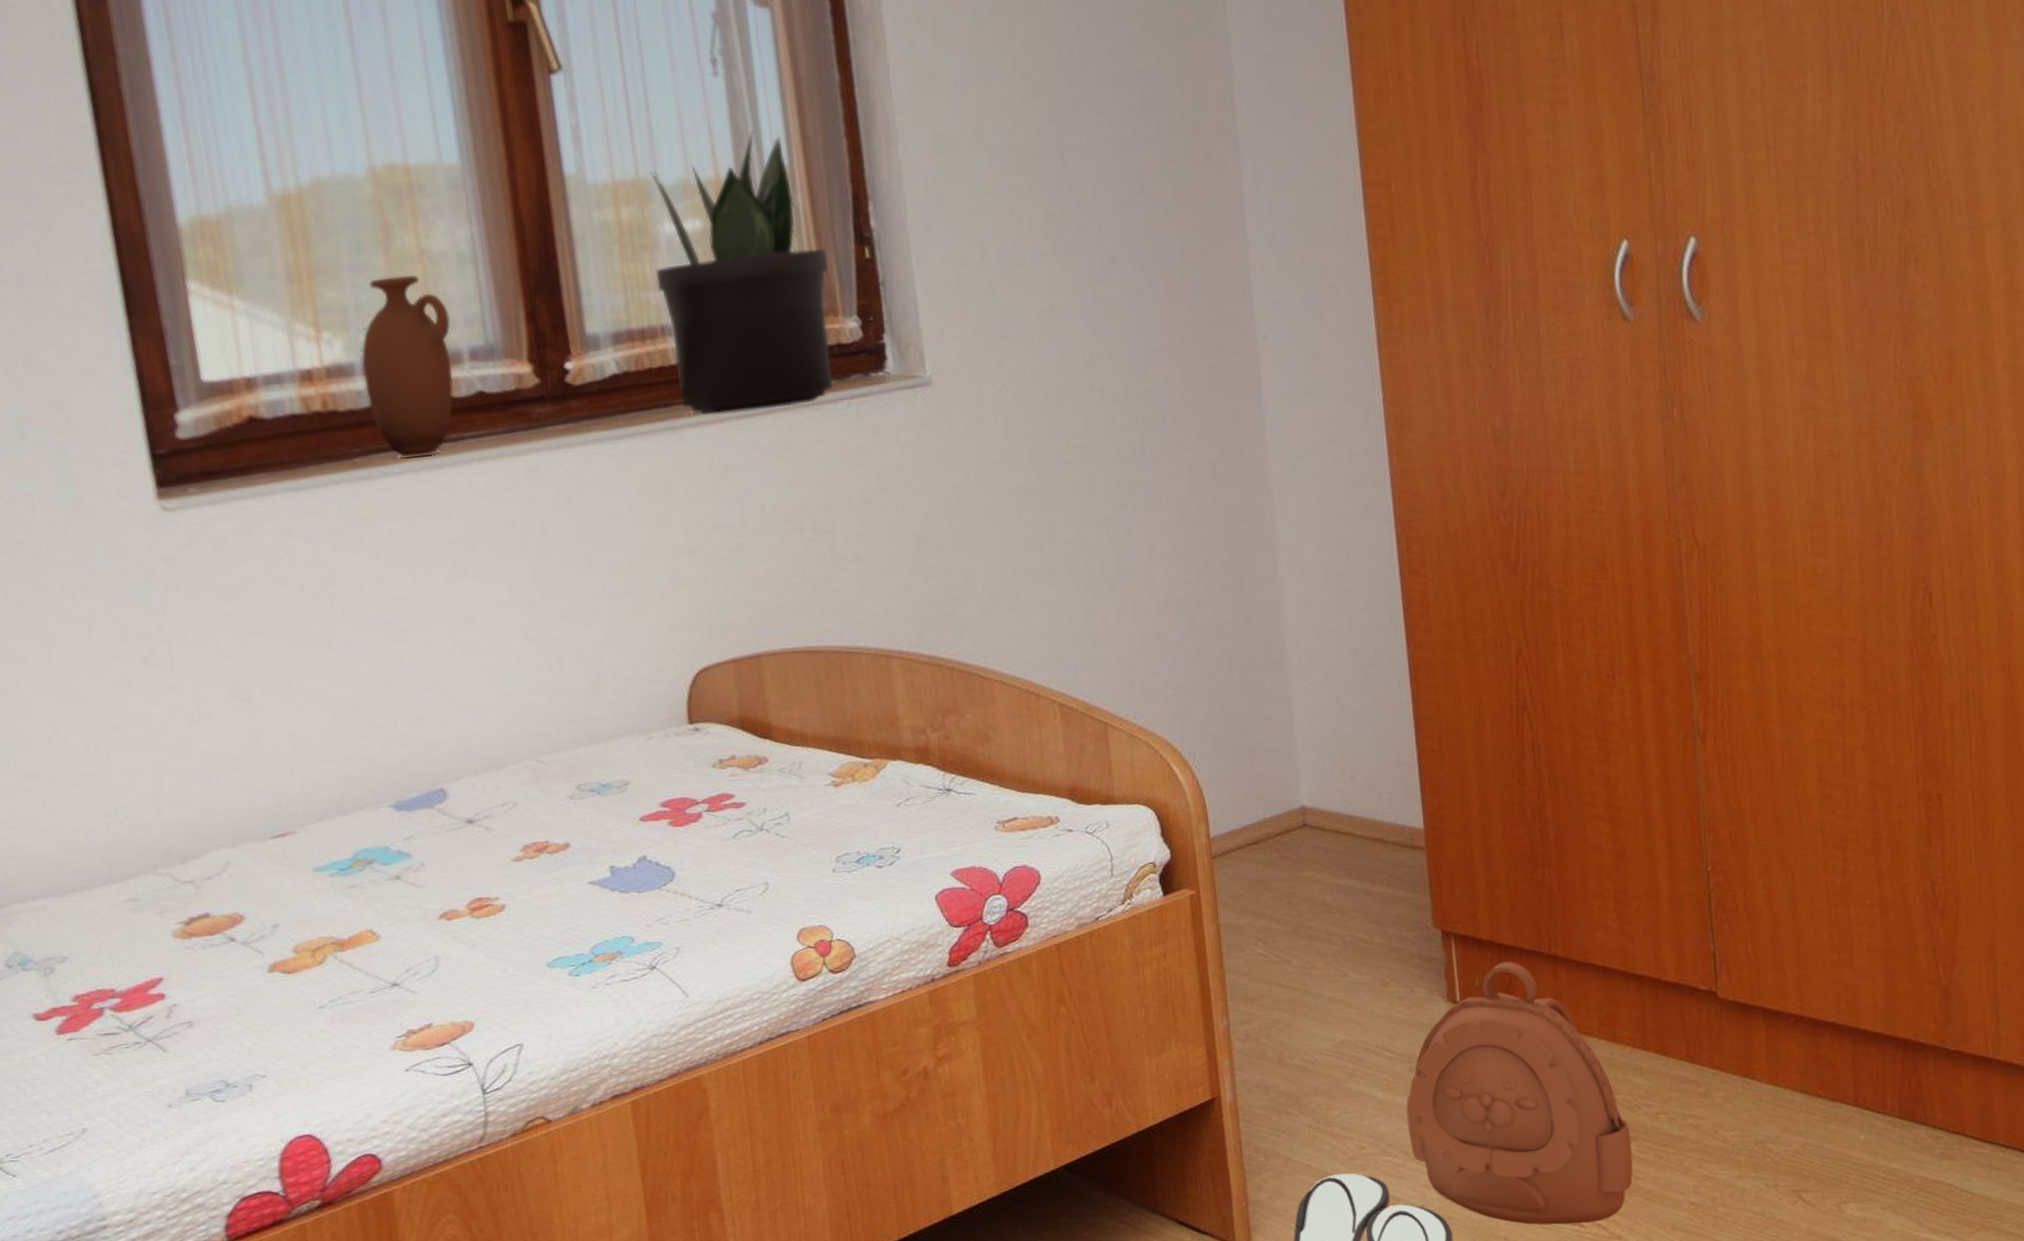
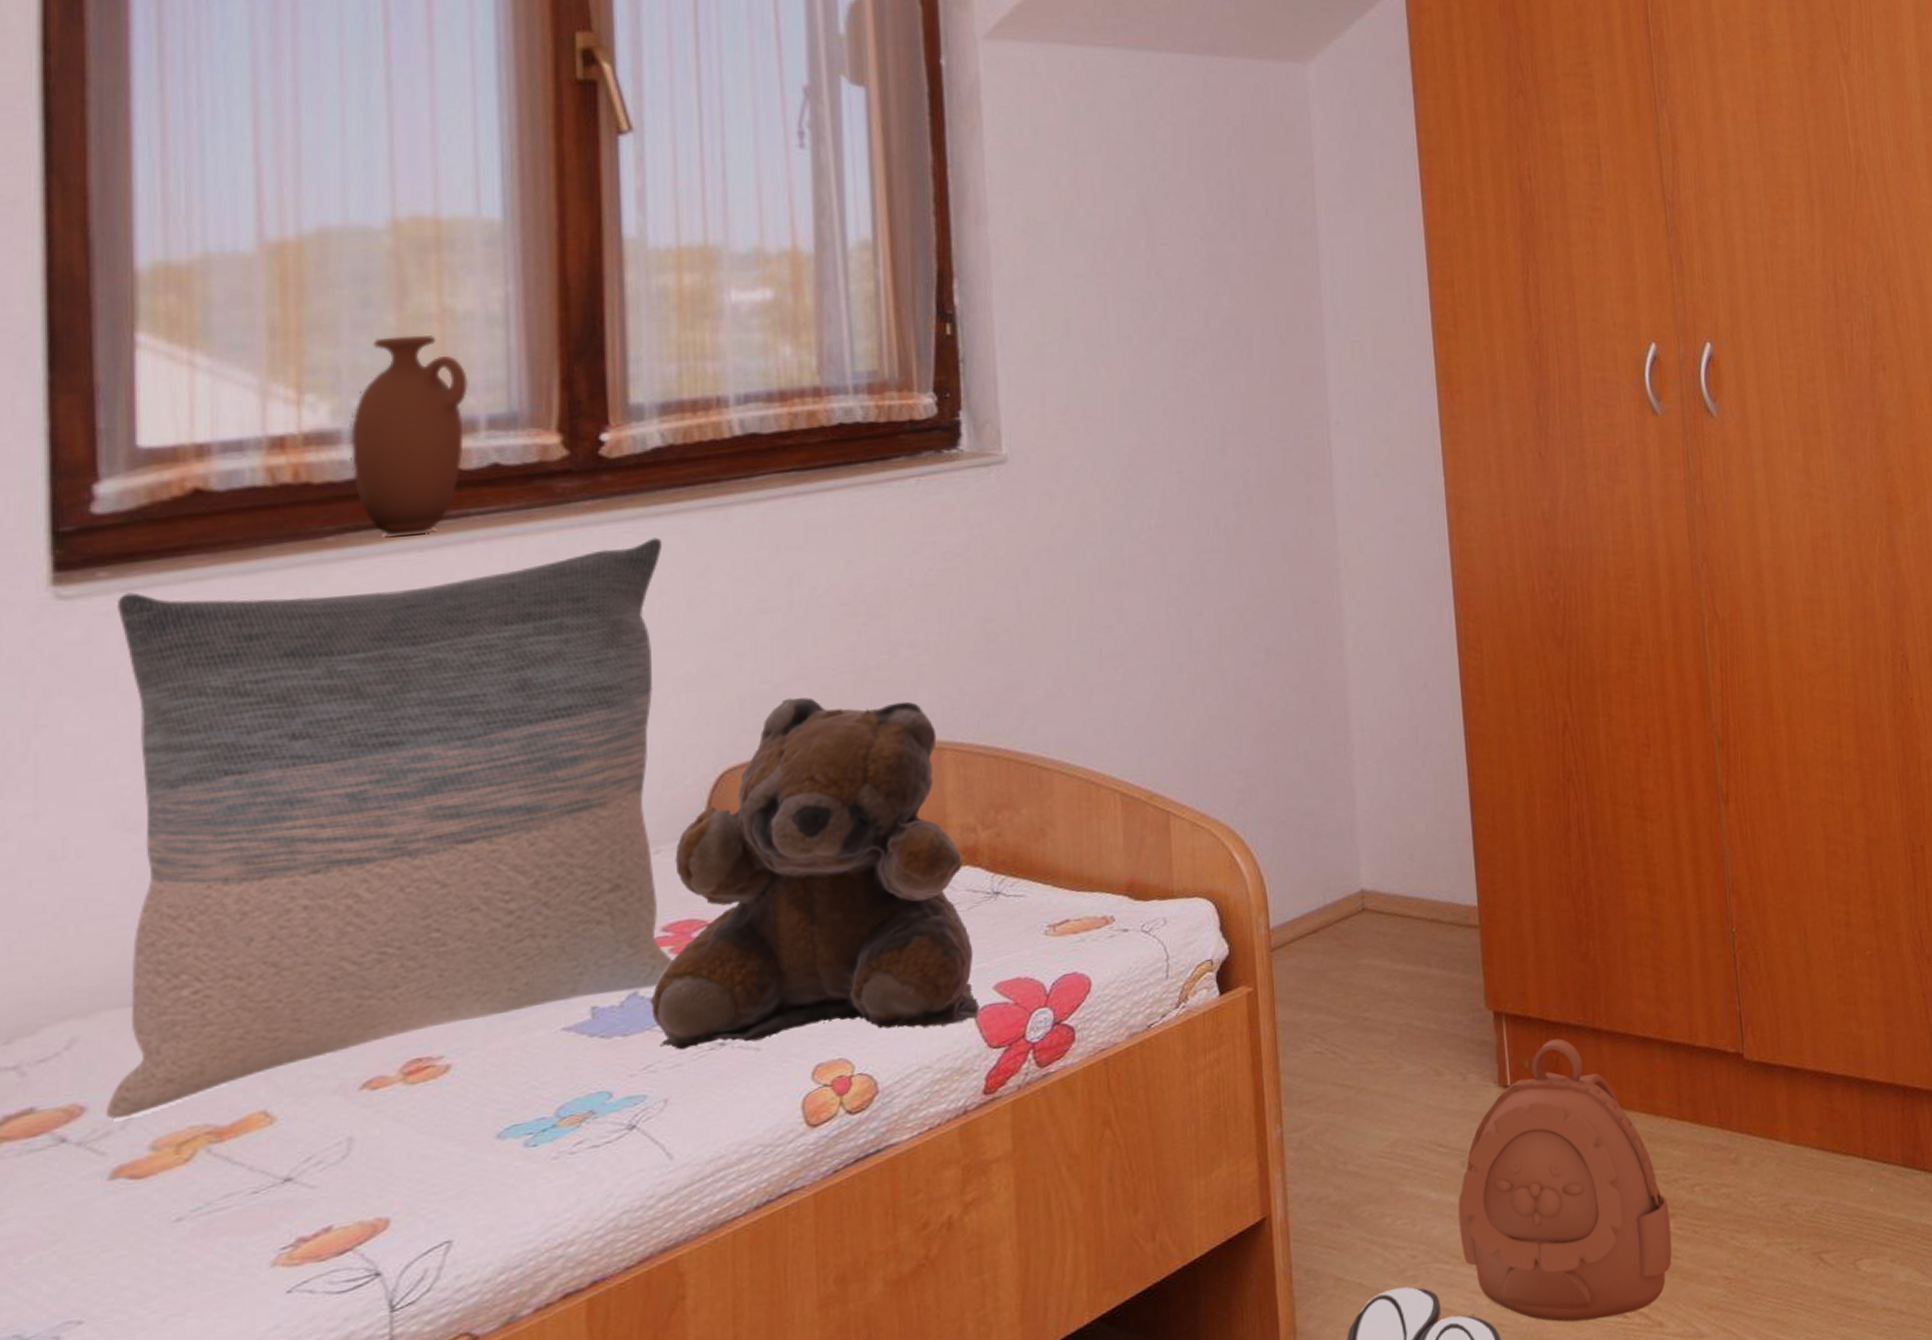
pillow: none [207,458,672,927] -> present [107,537,673,1120]
planter: present [649,131,833,415] -> none [716,204,906,492]
teddy bear: none [657,605,942,908] -> present [651,697,982,1050]

